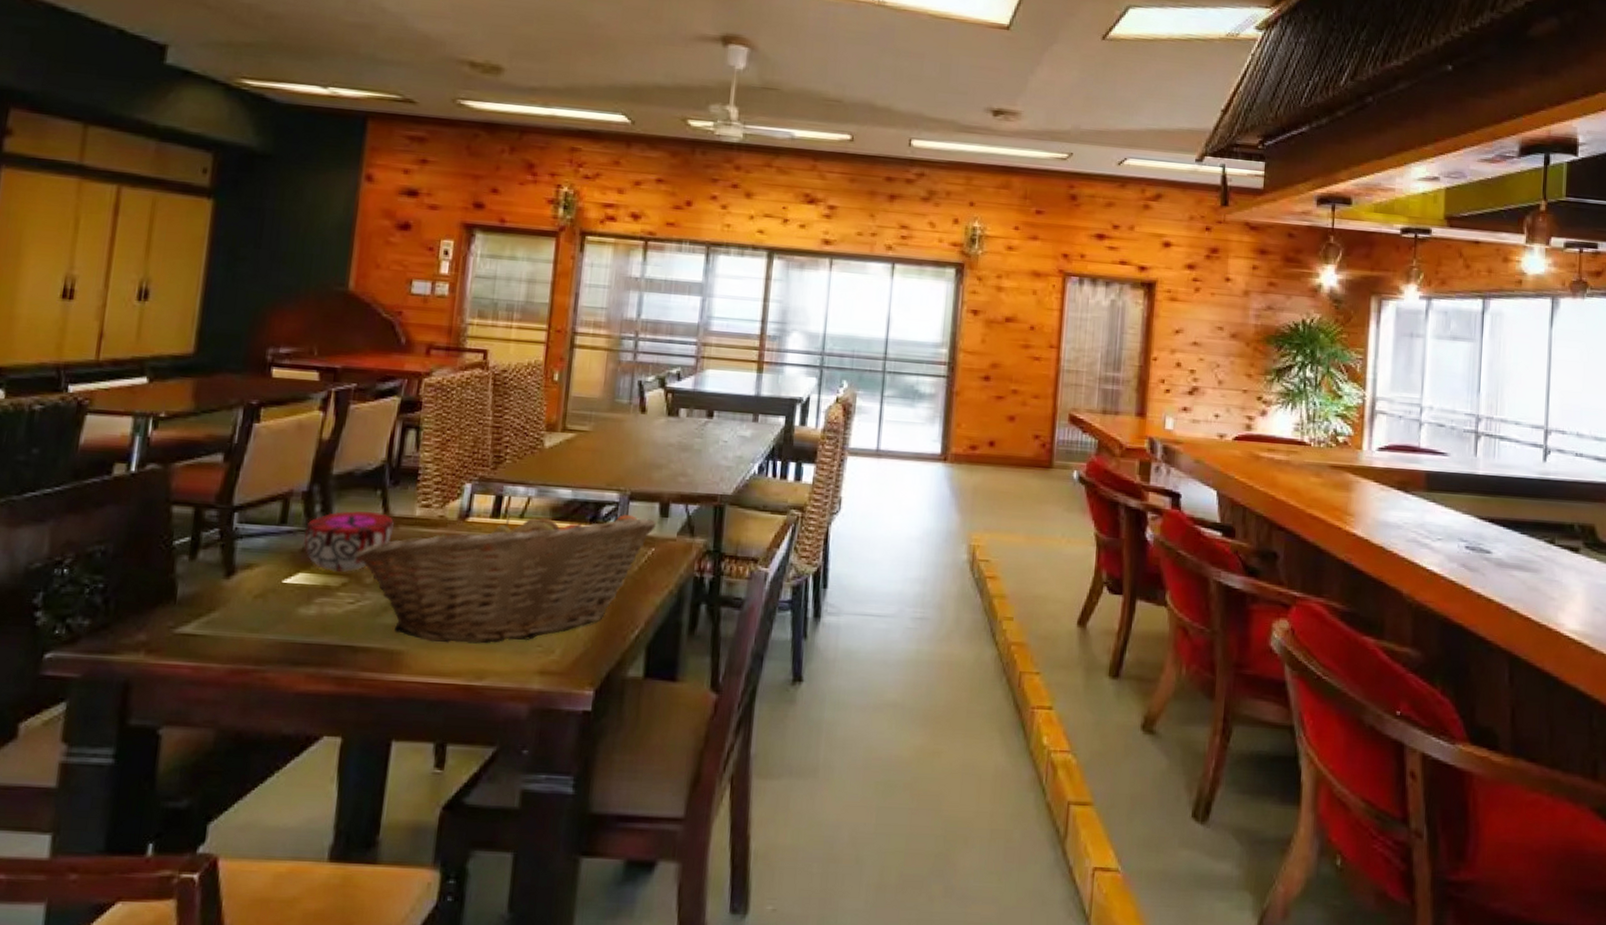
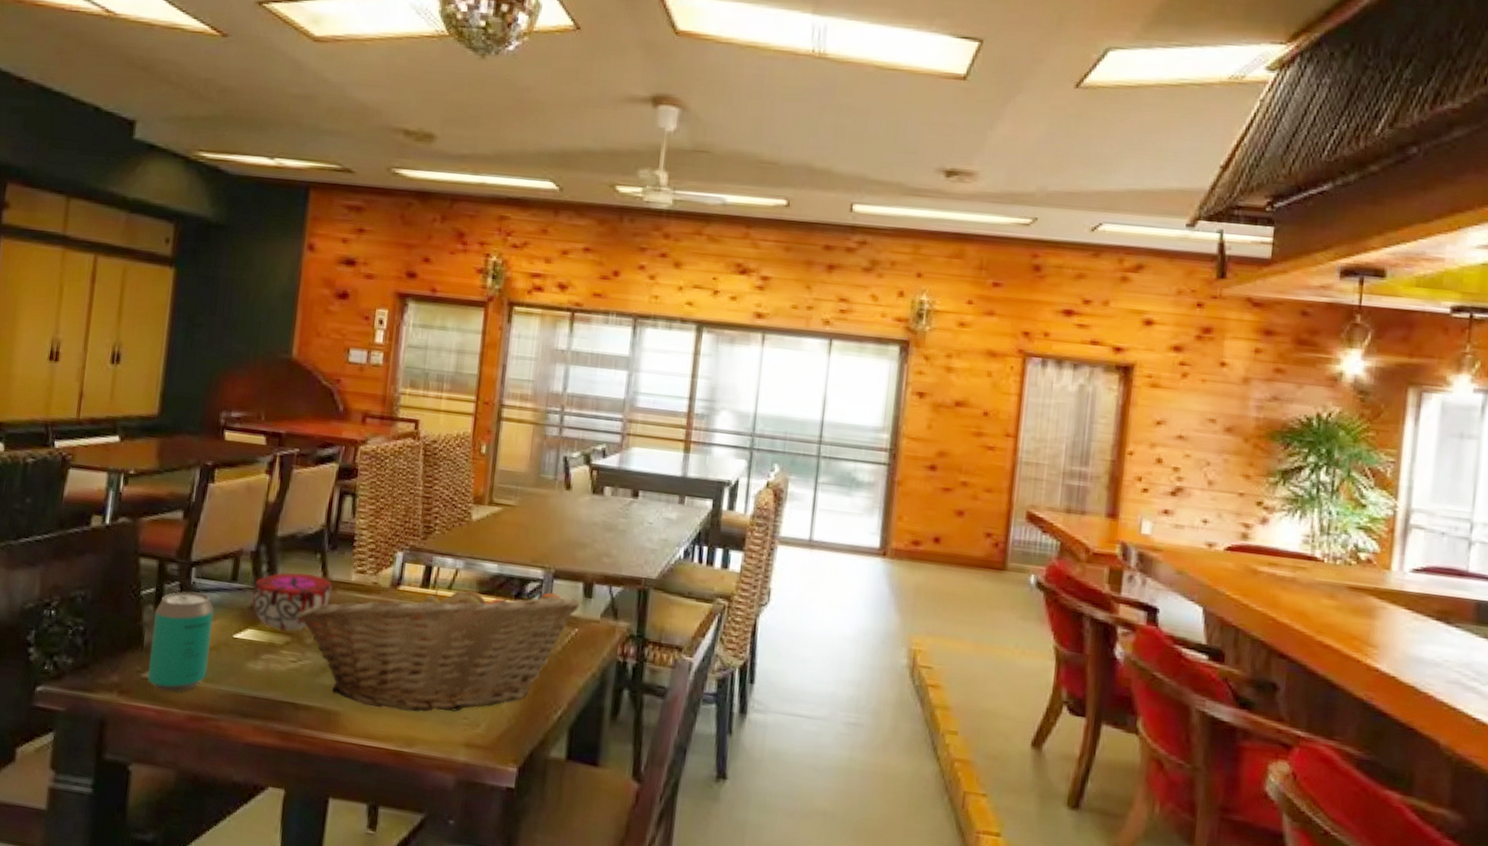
beverage can: none [181,538,260,646] -> present [147,591,214,693]

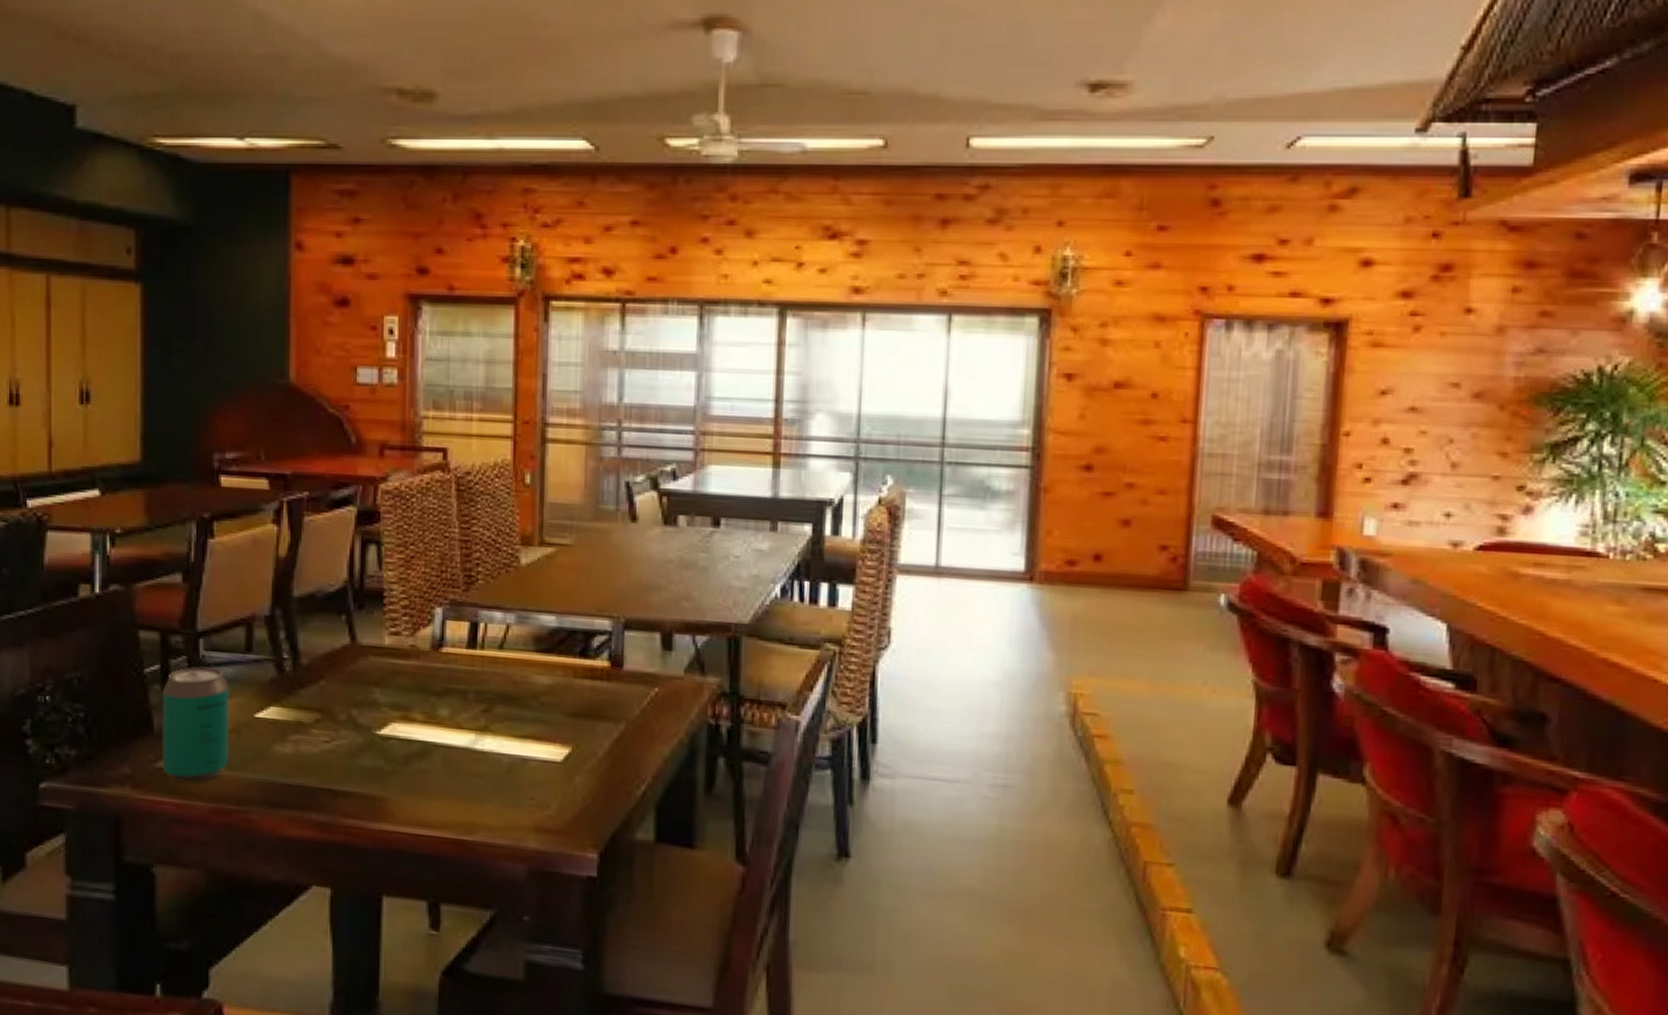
decorative bowl: present [252,572,332,631] -> none [271,638,363,707]
fruit basket: present [297,580,580,712] -> none [326,639,658,794]

